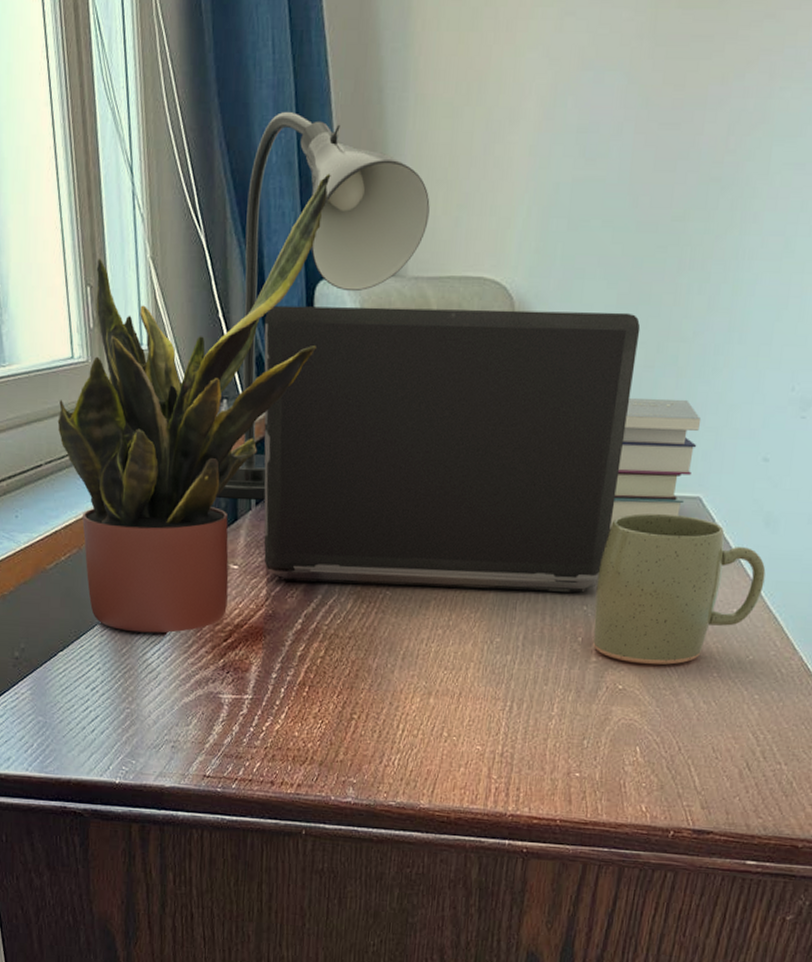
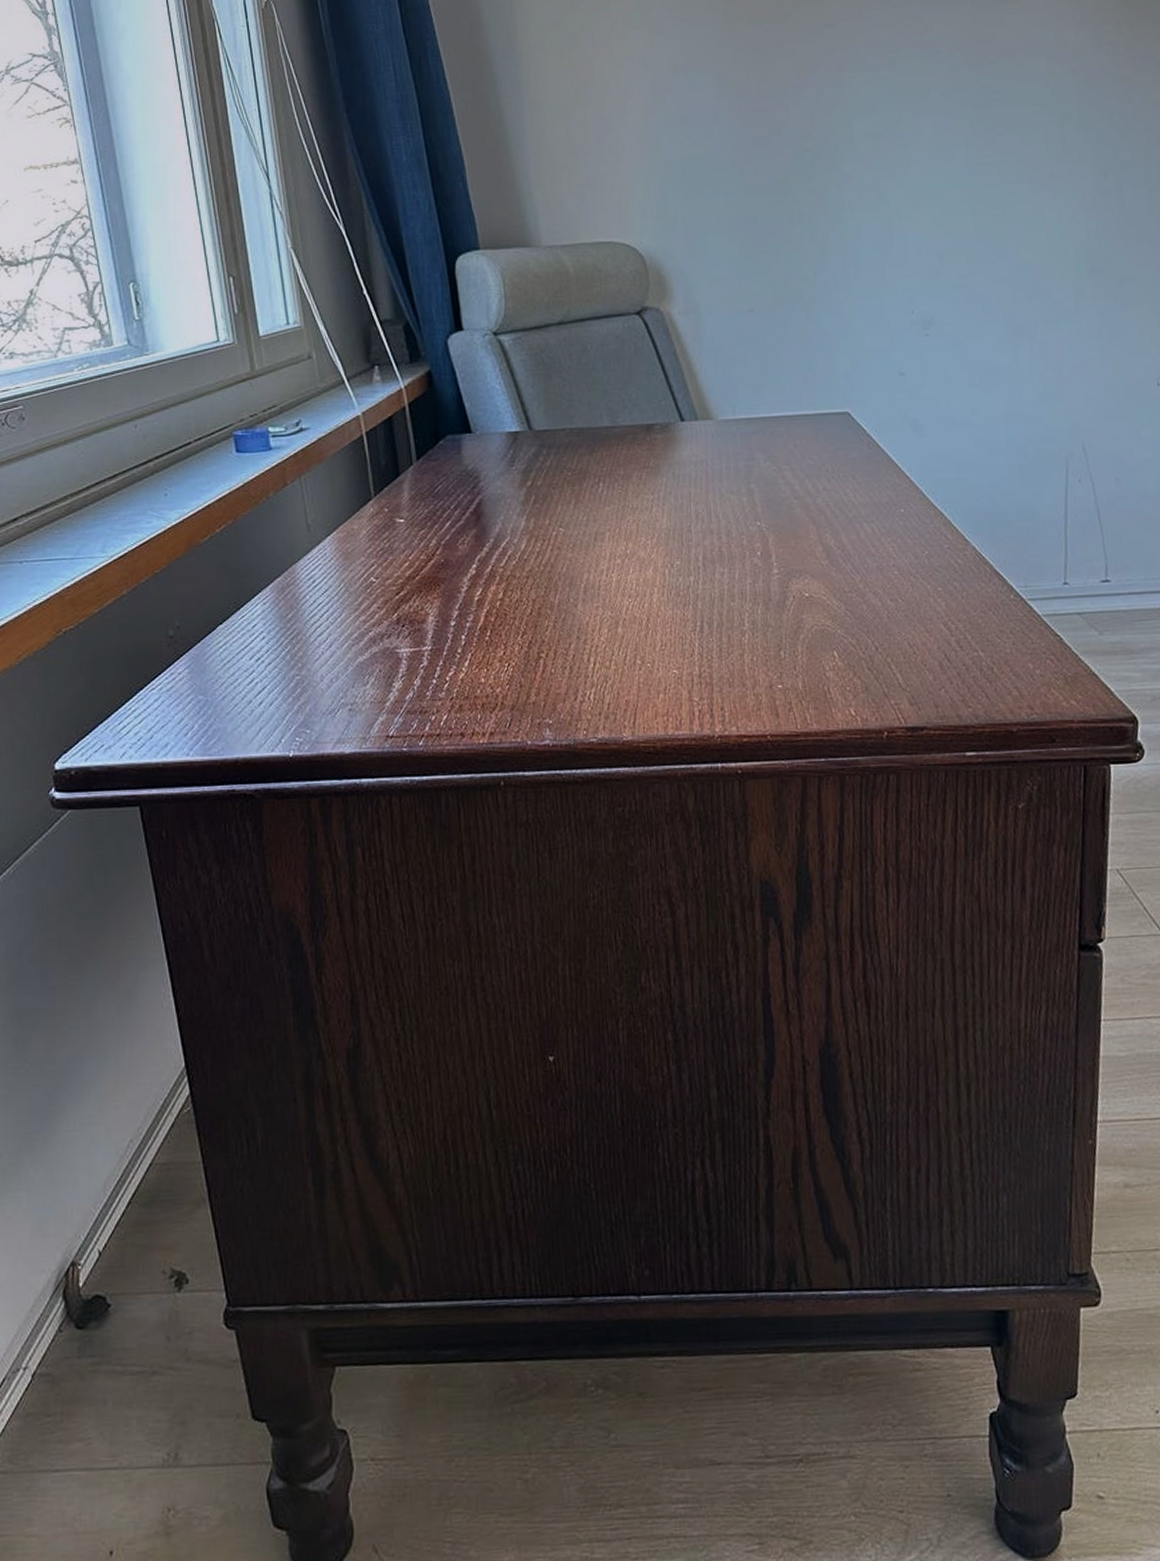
potted plant: present [57,174,331,633] -> none [205,167,462,596]
desk lamp: present [215,111,430,501] -> none [375,119,556,458]
laptop computer: present [264,305,641,593] -> none [409,261,770,529]
mug: present [592,513,766,665] -> none [765,429,925,571]
books: present [609,397,702,531] -> none [765,329,836,450]

